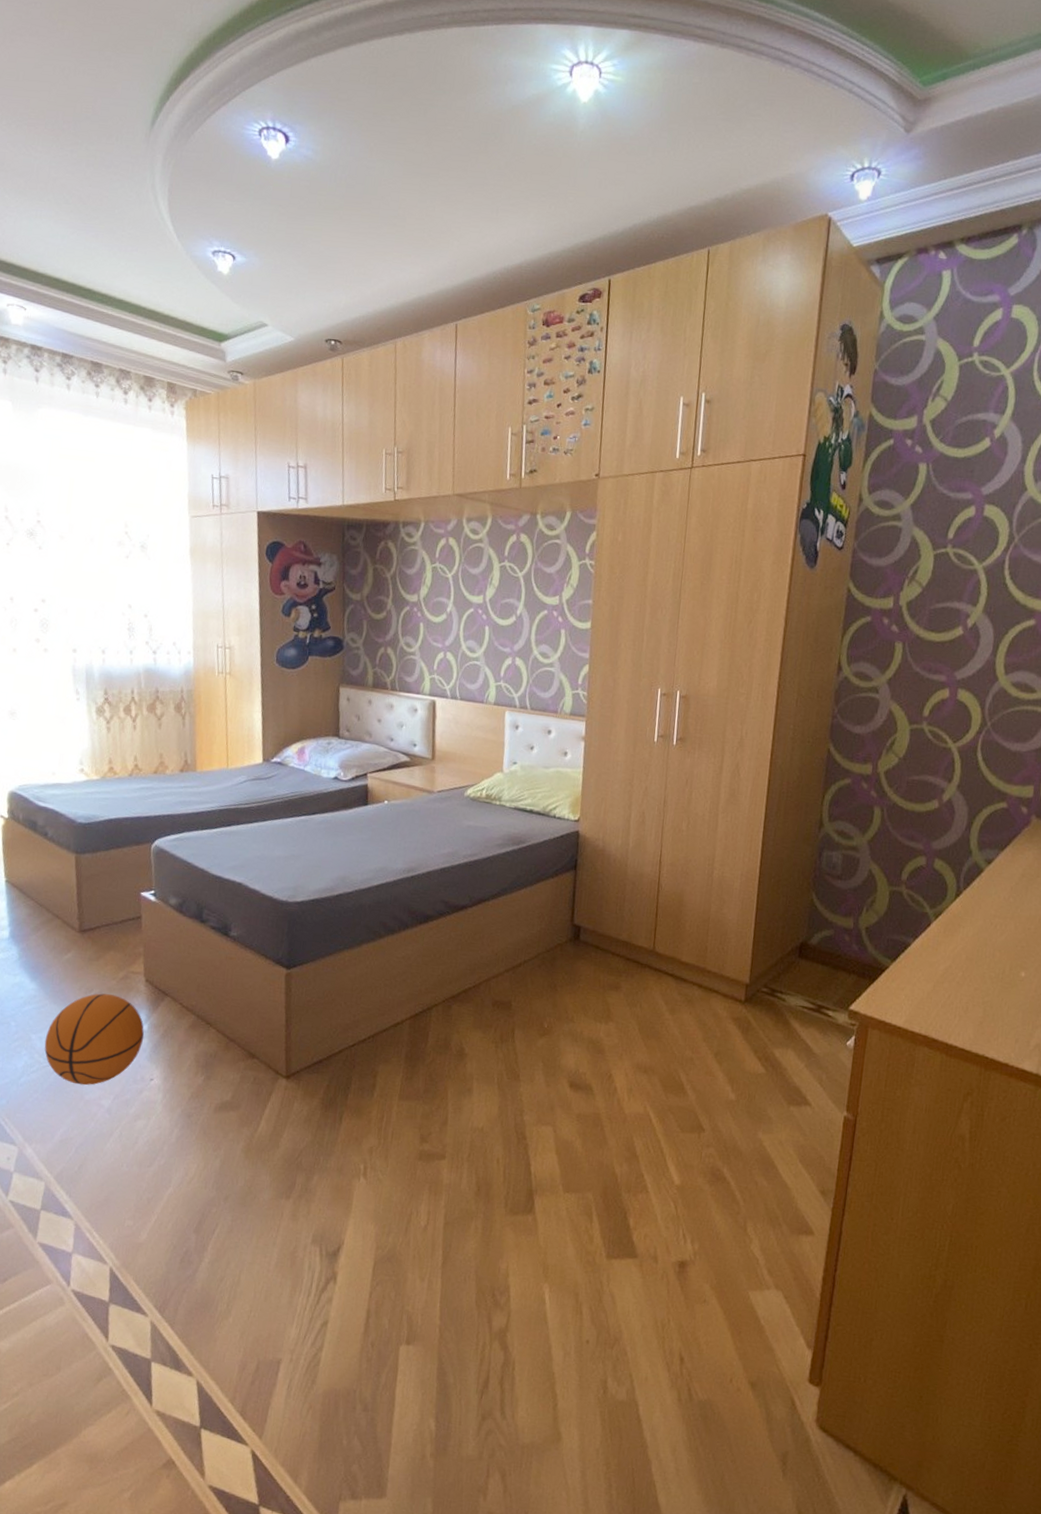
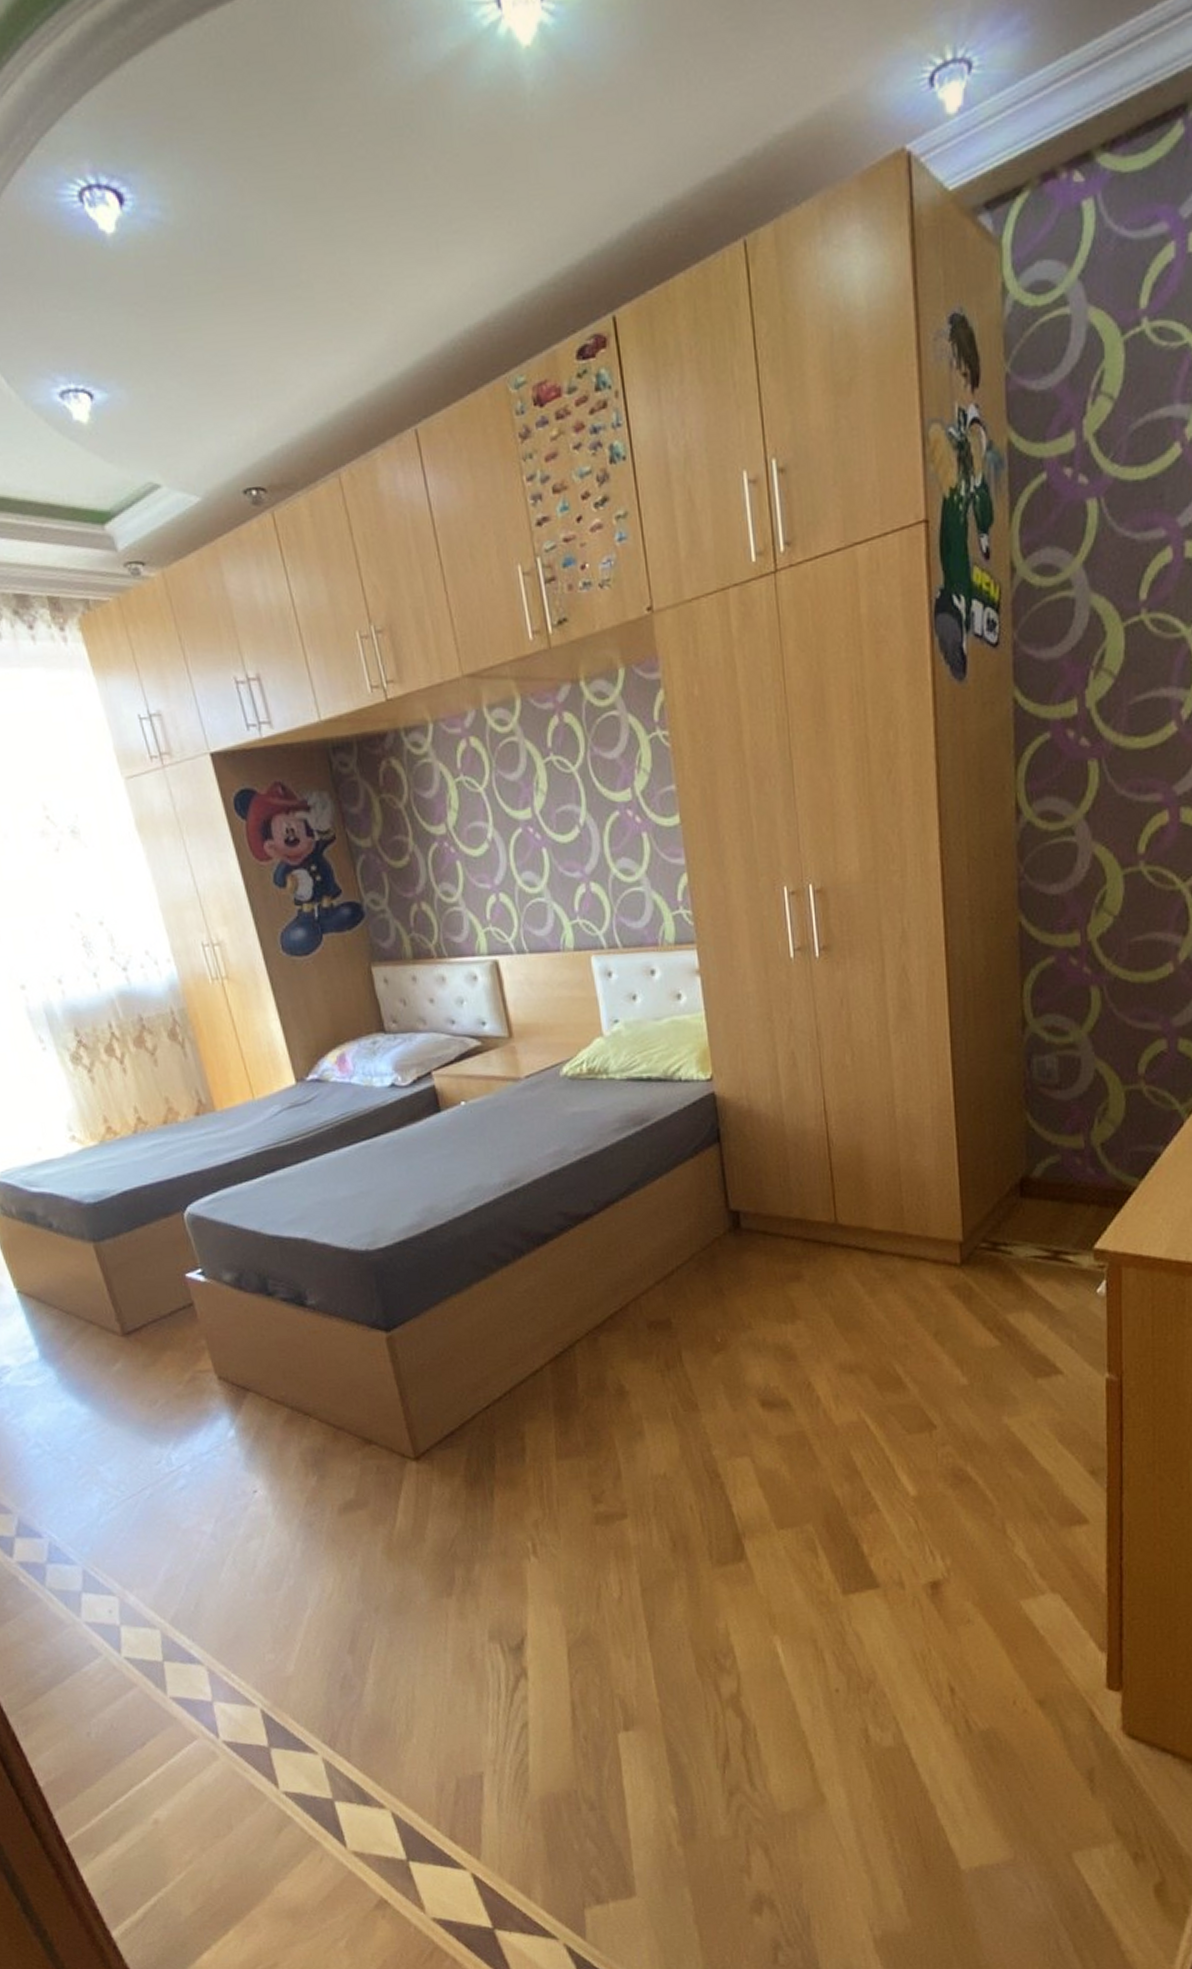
basketball: present [44,993,145,1086] -> none [115,1402,234,1514]

